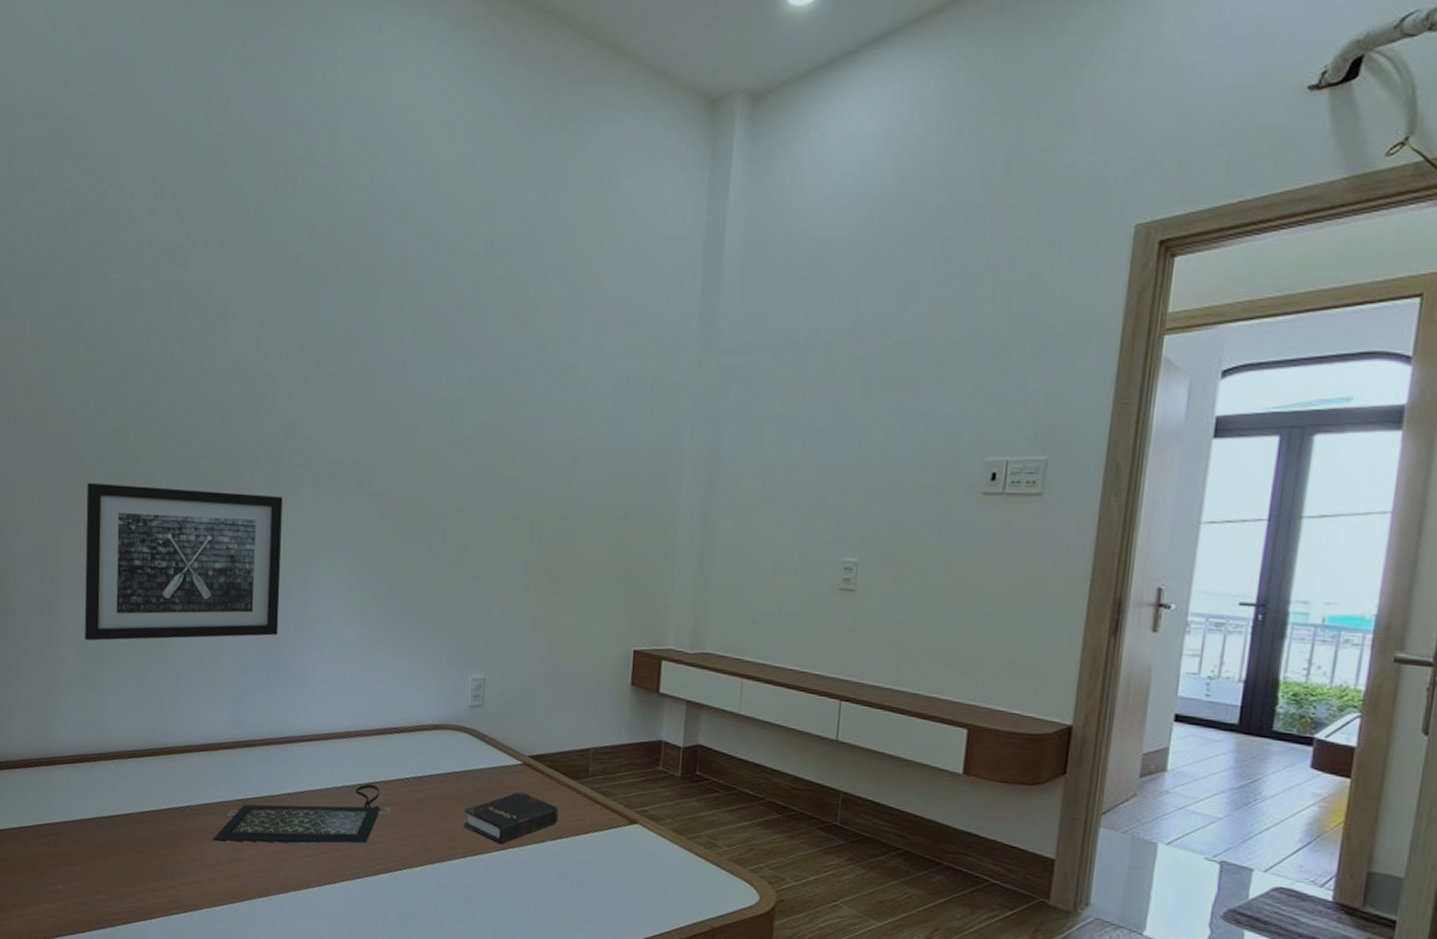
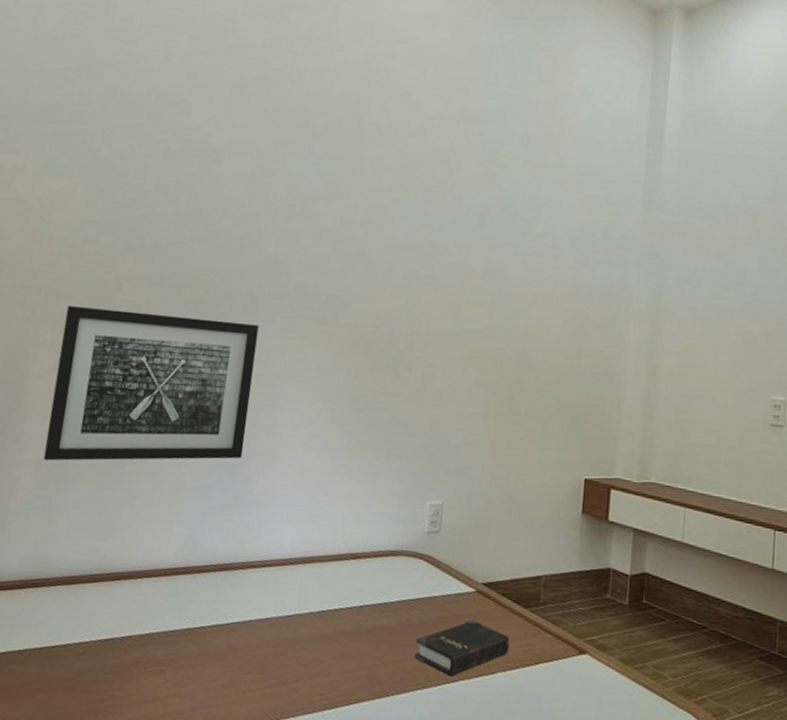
clutch bag: present [212,784,391,844] -> none [152,613,342,677]

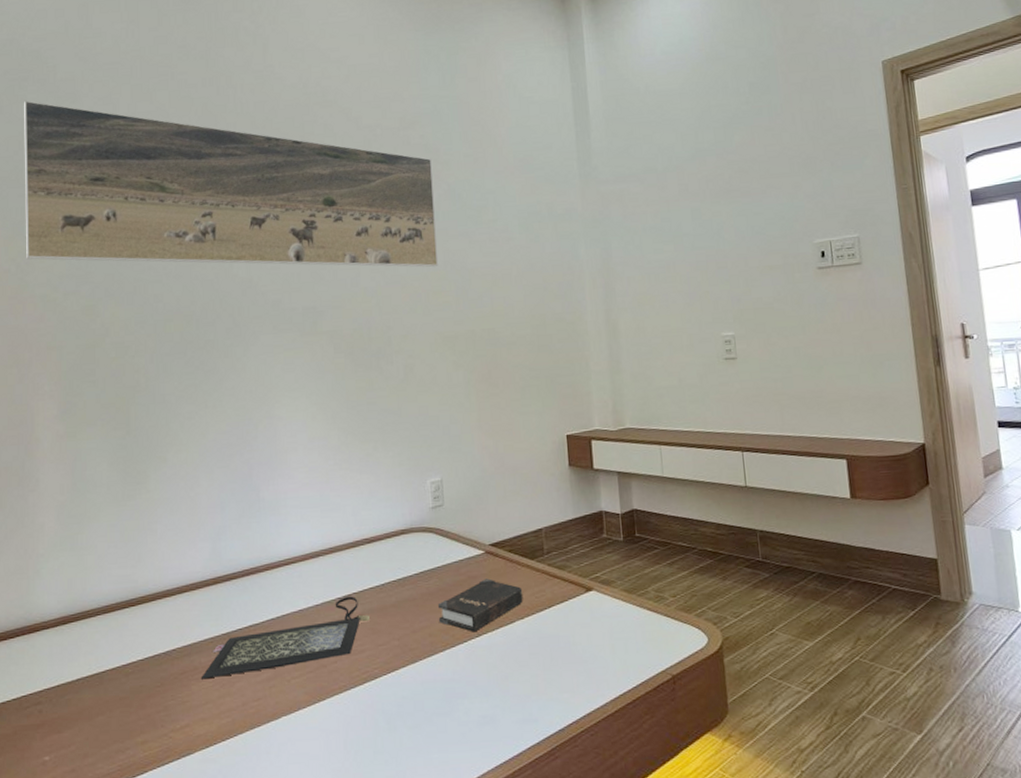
wall art: present [44,306,259,461] -> none [60,345,250,503]
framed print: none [52,34,489,274] -> present [24,100,439,267]
clutch bag: none [152,613,342,677] -> present [200,597,371,679]

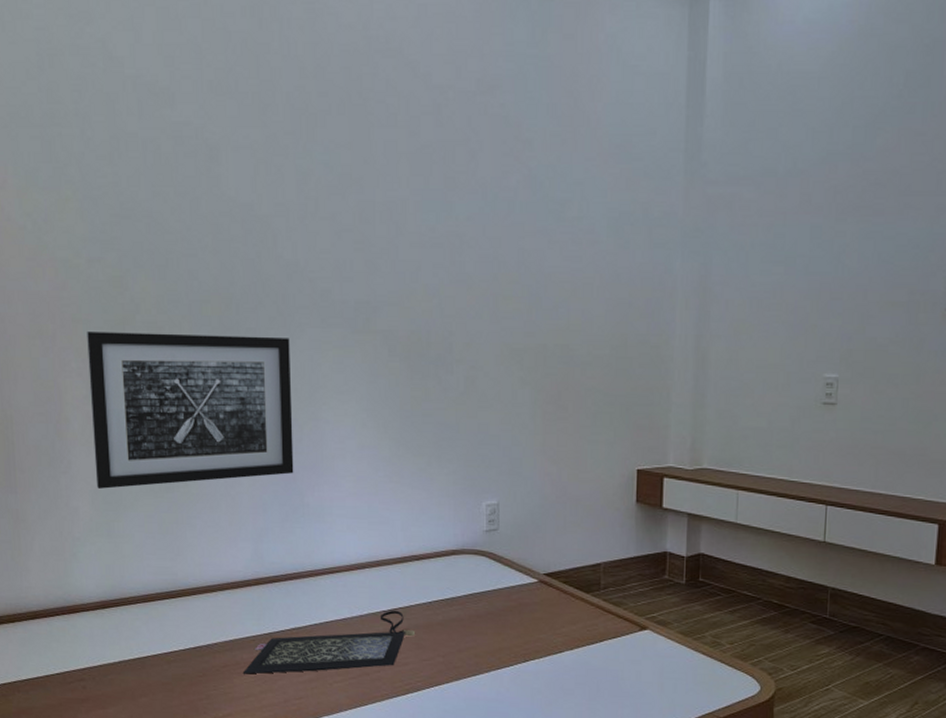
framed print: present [24,100,439,267] -> none [29,15,512,267]
wall art: none [60,345,250,503] -> present [87,332,294,489]
hardback book: present [438,578,523,632] -> none [485,607,575,657]

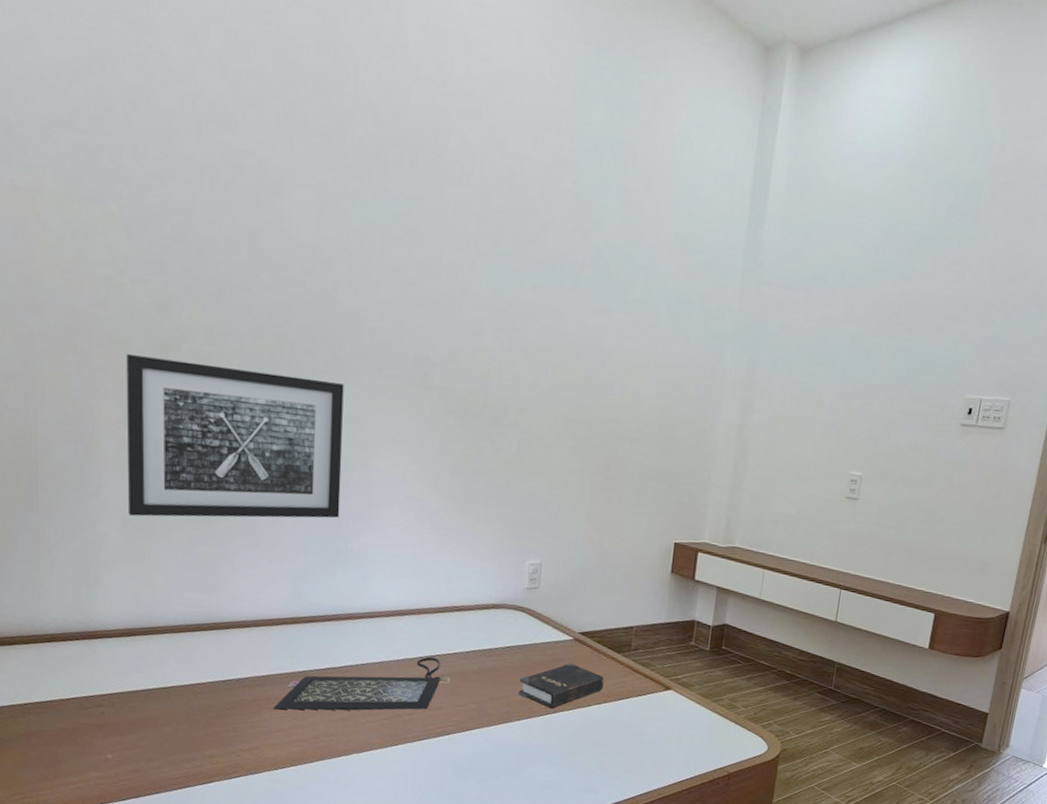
hardback book: none [485,607,575,657] -> present [518,663,604,709]

